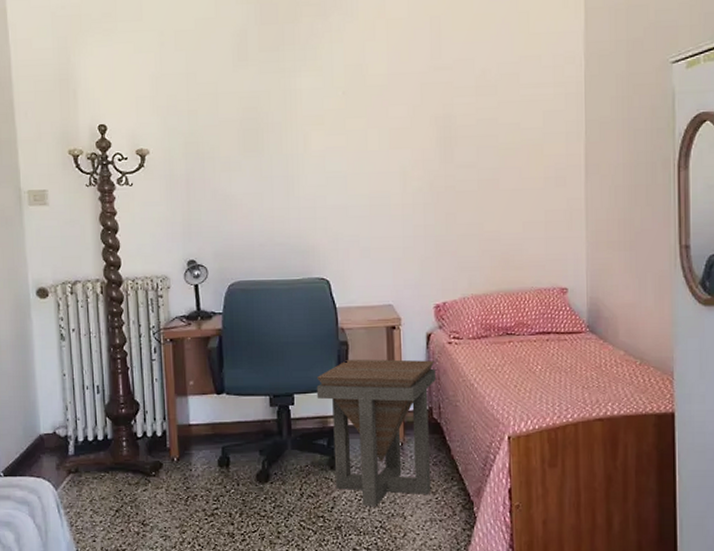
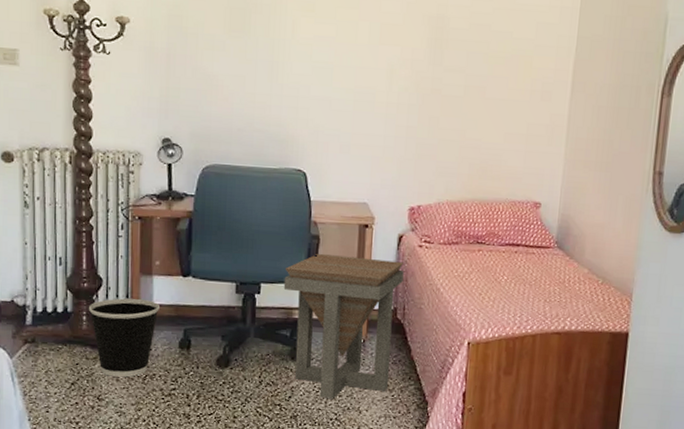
wastebasket: none [127,421,196,500] -> present [88,298,159,377]

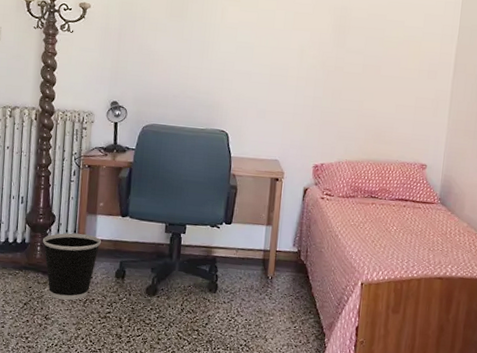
side table: present [283,254,404,399] -> none [205,202,308,327]

